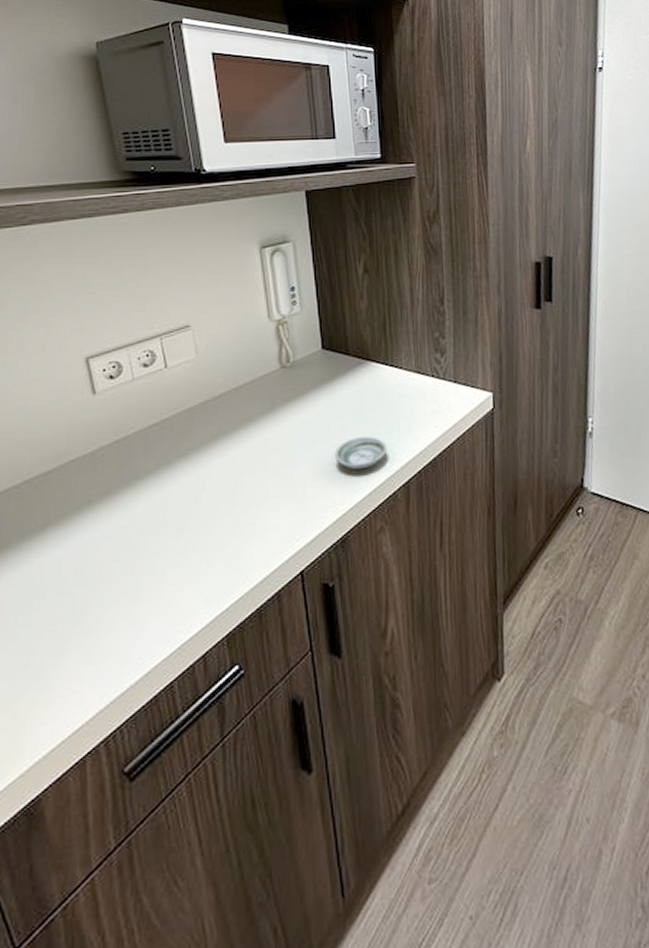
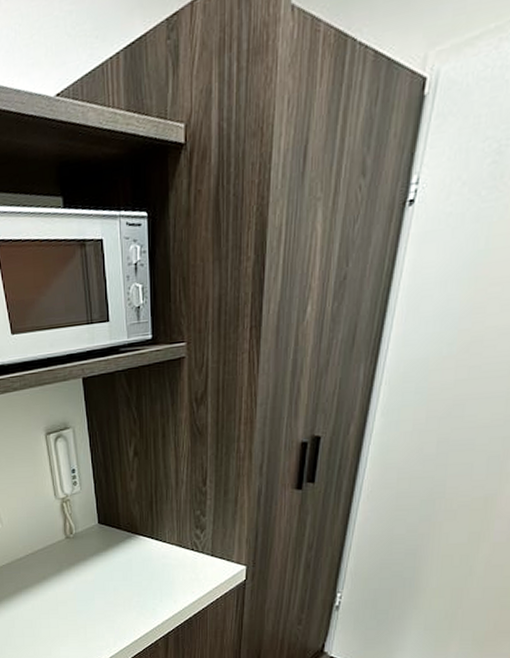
saucer: present [335,436,388,470] -> none [109,596,151,622]

